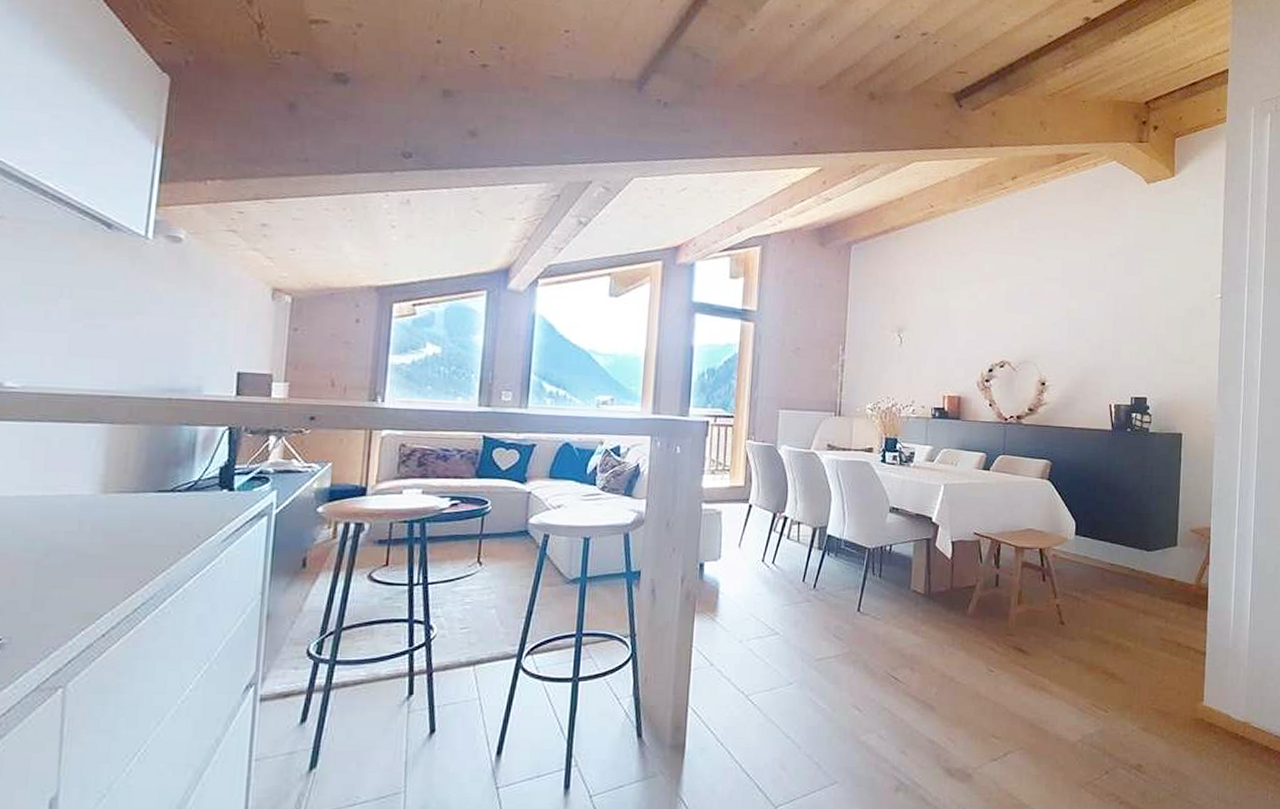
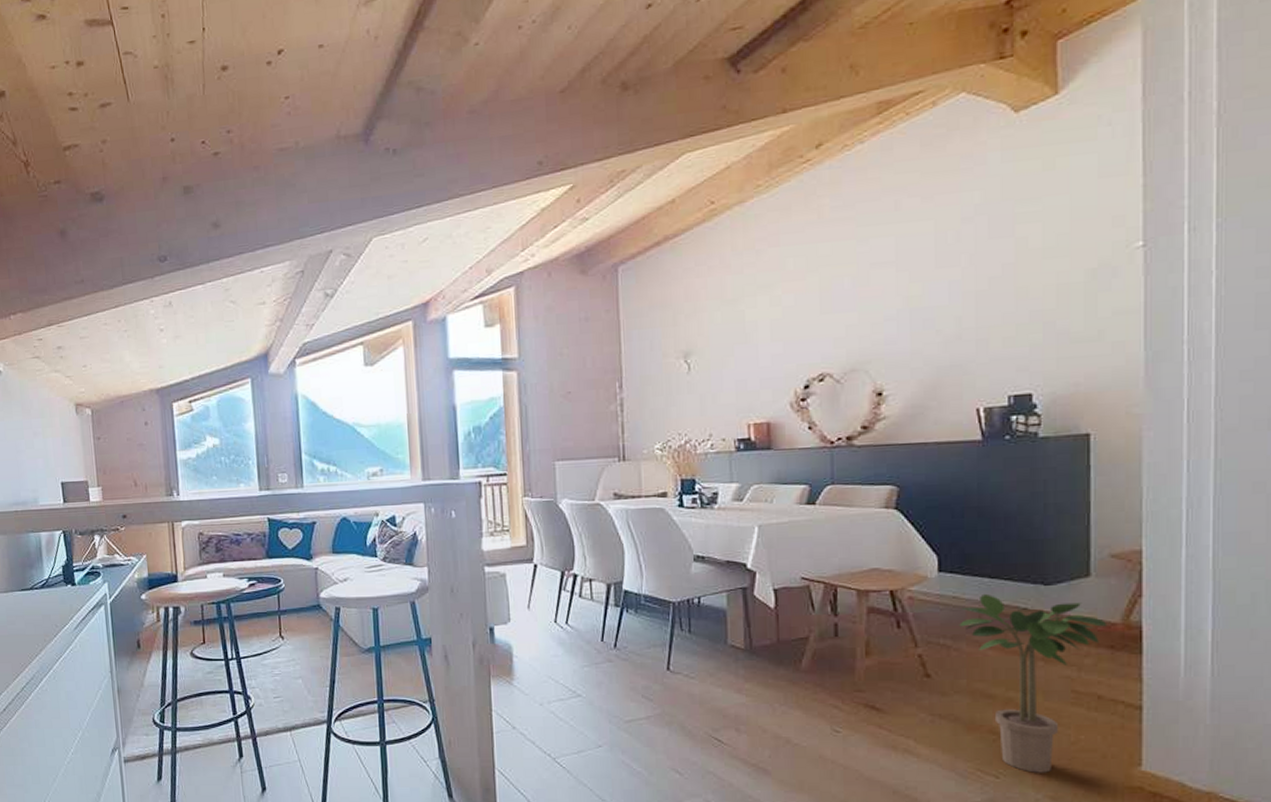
potted plant: none [1087,555,1187,708] -> present [959,593,1108,773]

